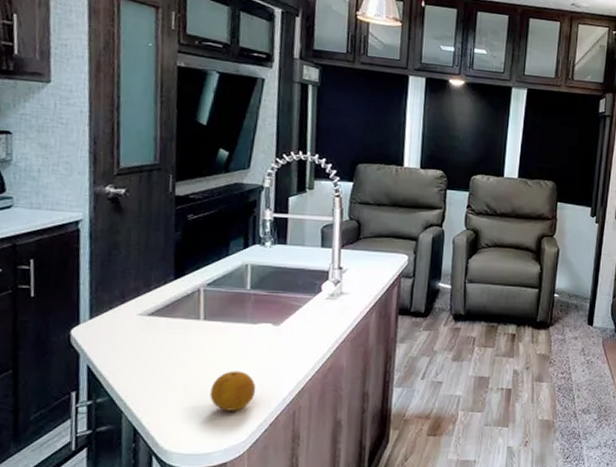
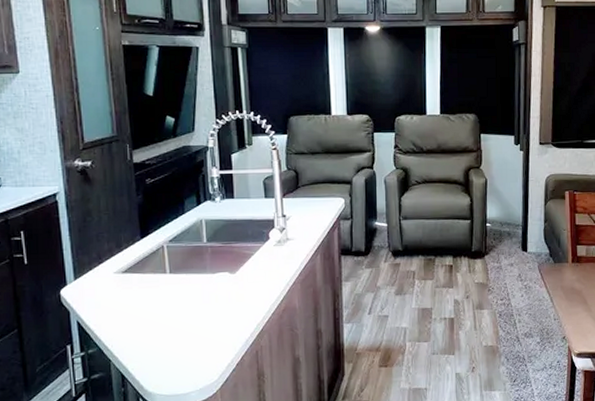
fruit: present [210,371,256,411] -> none [182,317,222,354]

